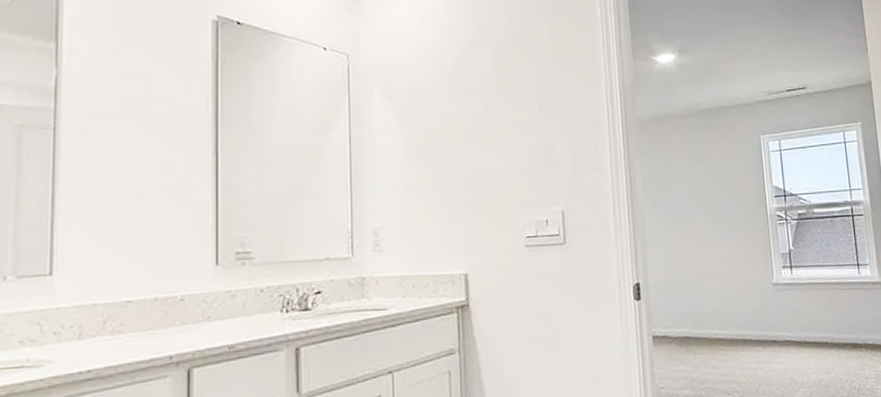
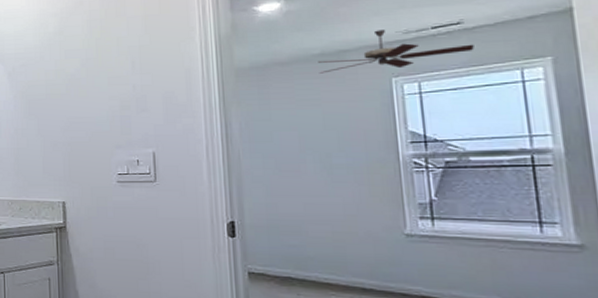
ceiling fan: none [706,89,814,129] -> present [318,29,474,74]

